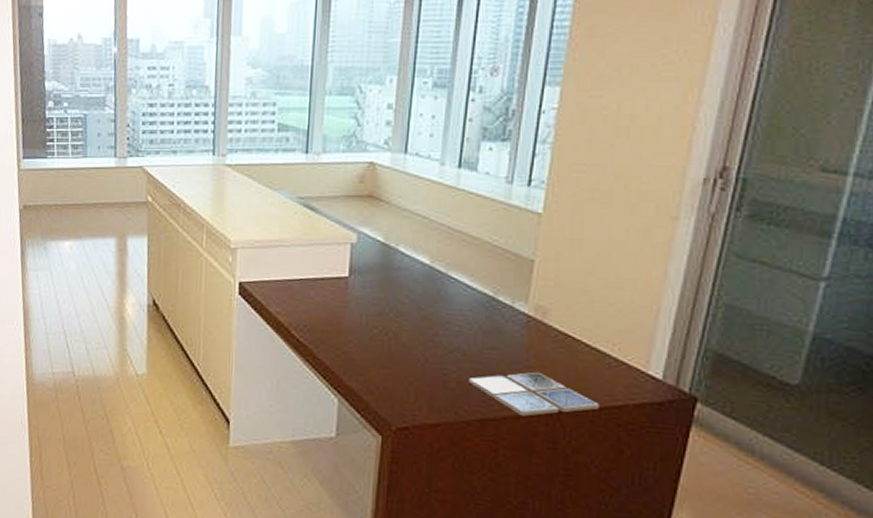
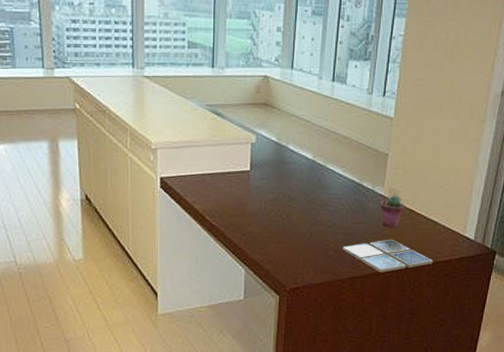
potted succulent: none [523,314,559,357] -> present [381,195,405,227]

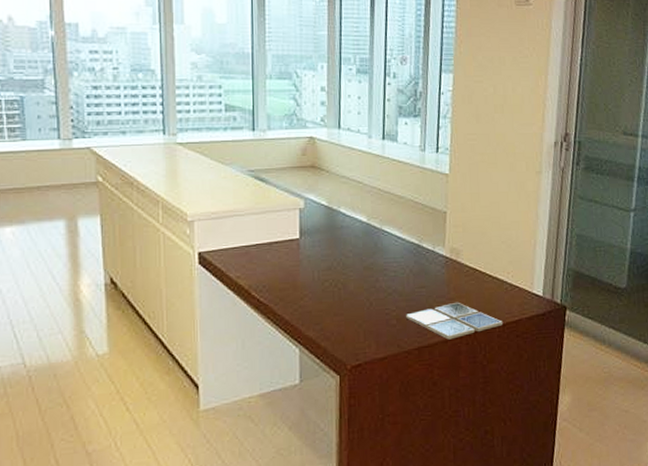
potted succulent: present [381,195,405,227] -> none [443,254,469,289]

